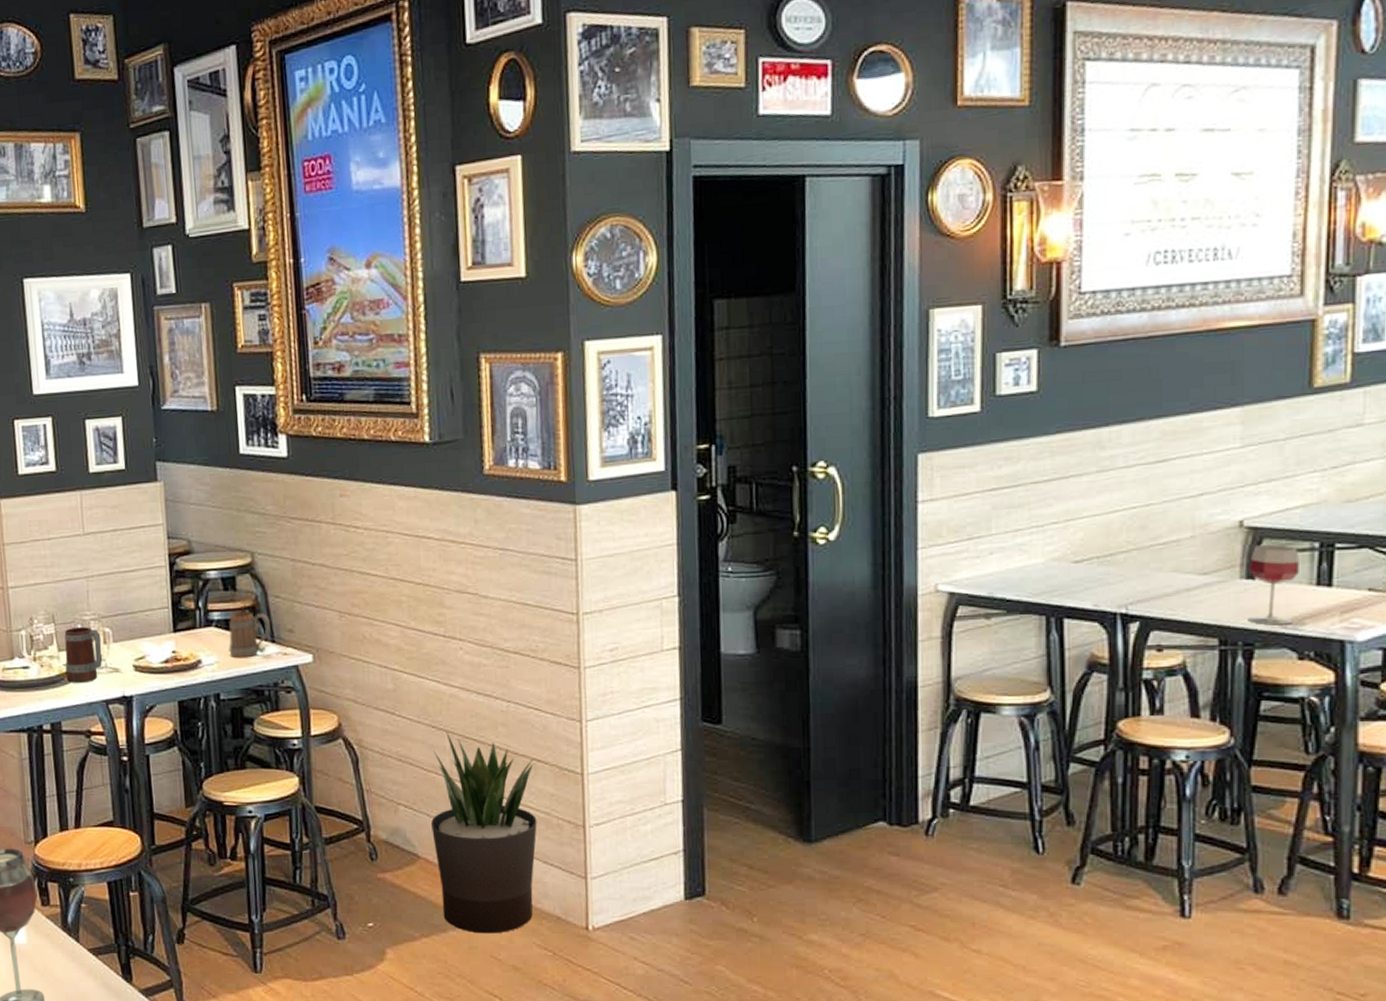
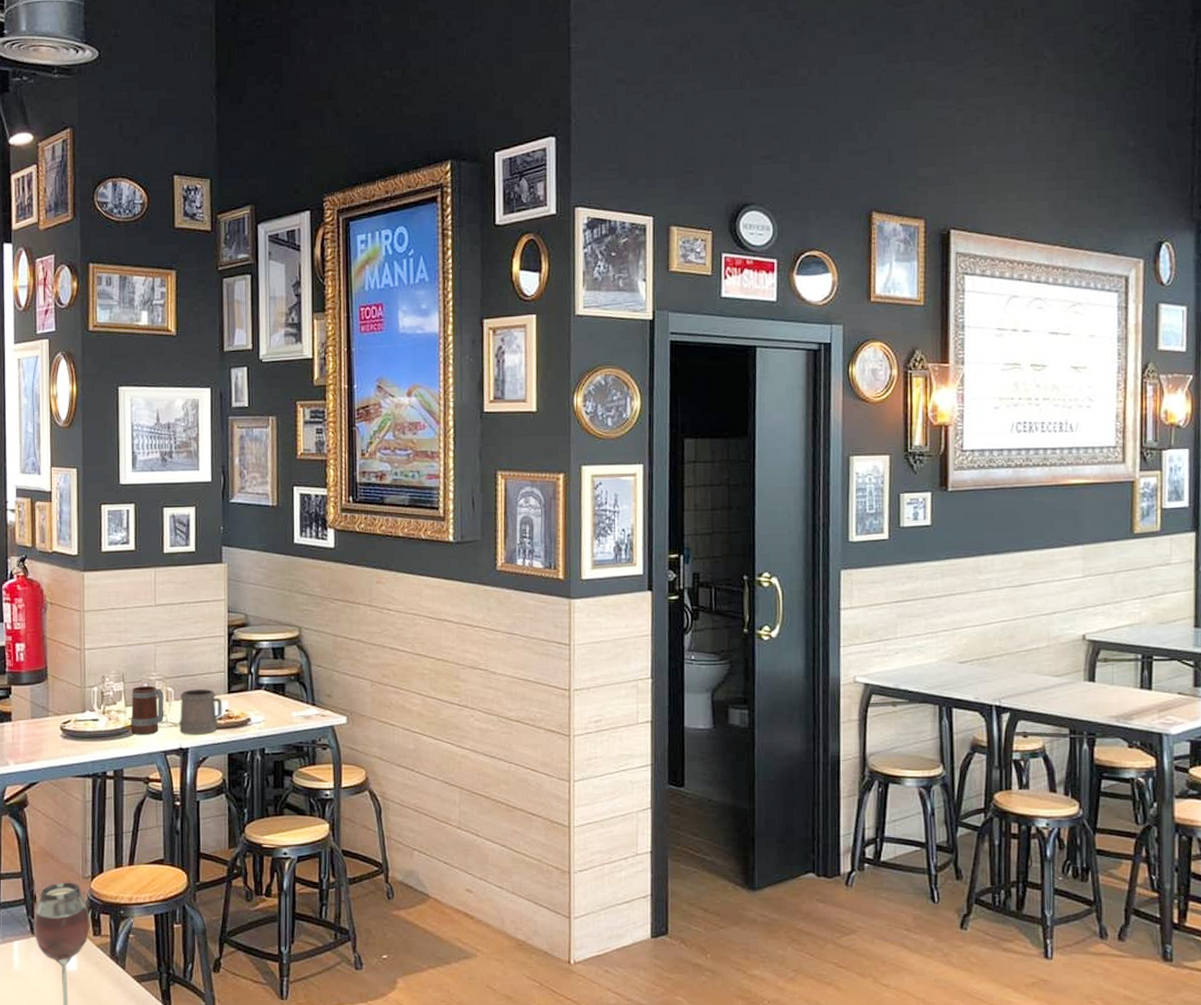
beer mug: none [119,628,169,681] -> present [178,689,222,735]
beer mug: present [228,612,271,658] -> none [275,678,312,718]
planter: present [431,731,537,934] -> none [441,787,530,966]
wineglass: present [1247,544,1299,626] -> none [1090,654,1127,719]

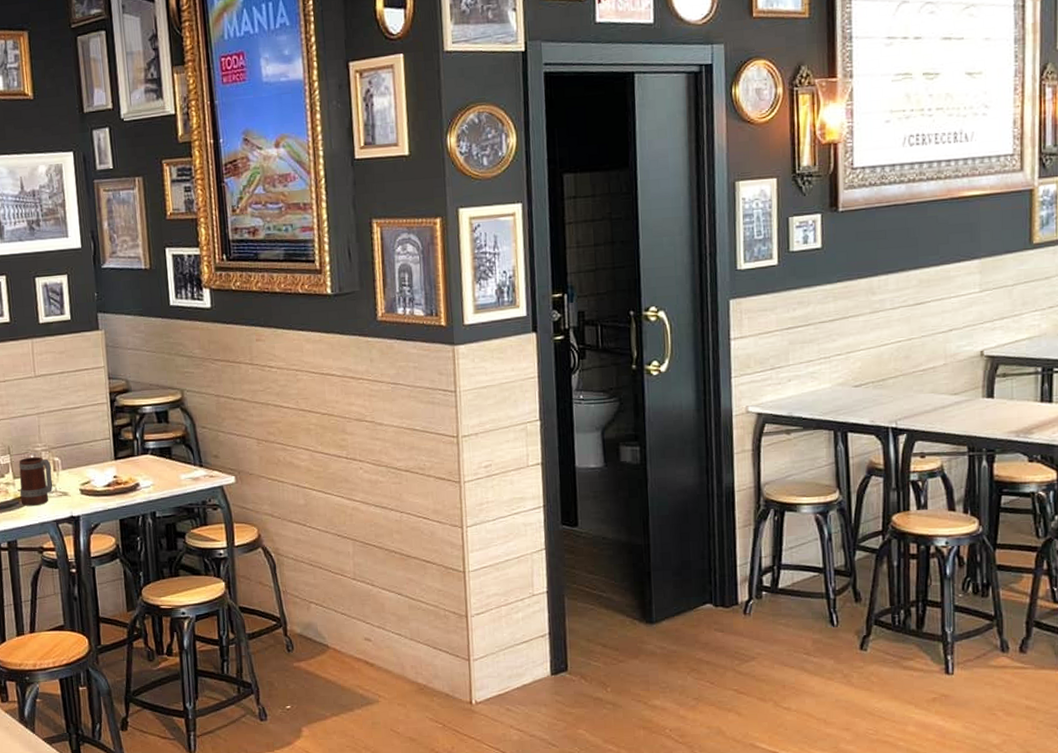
beer mug: present [178,689,222,735] -> none [67,457,111,503]

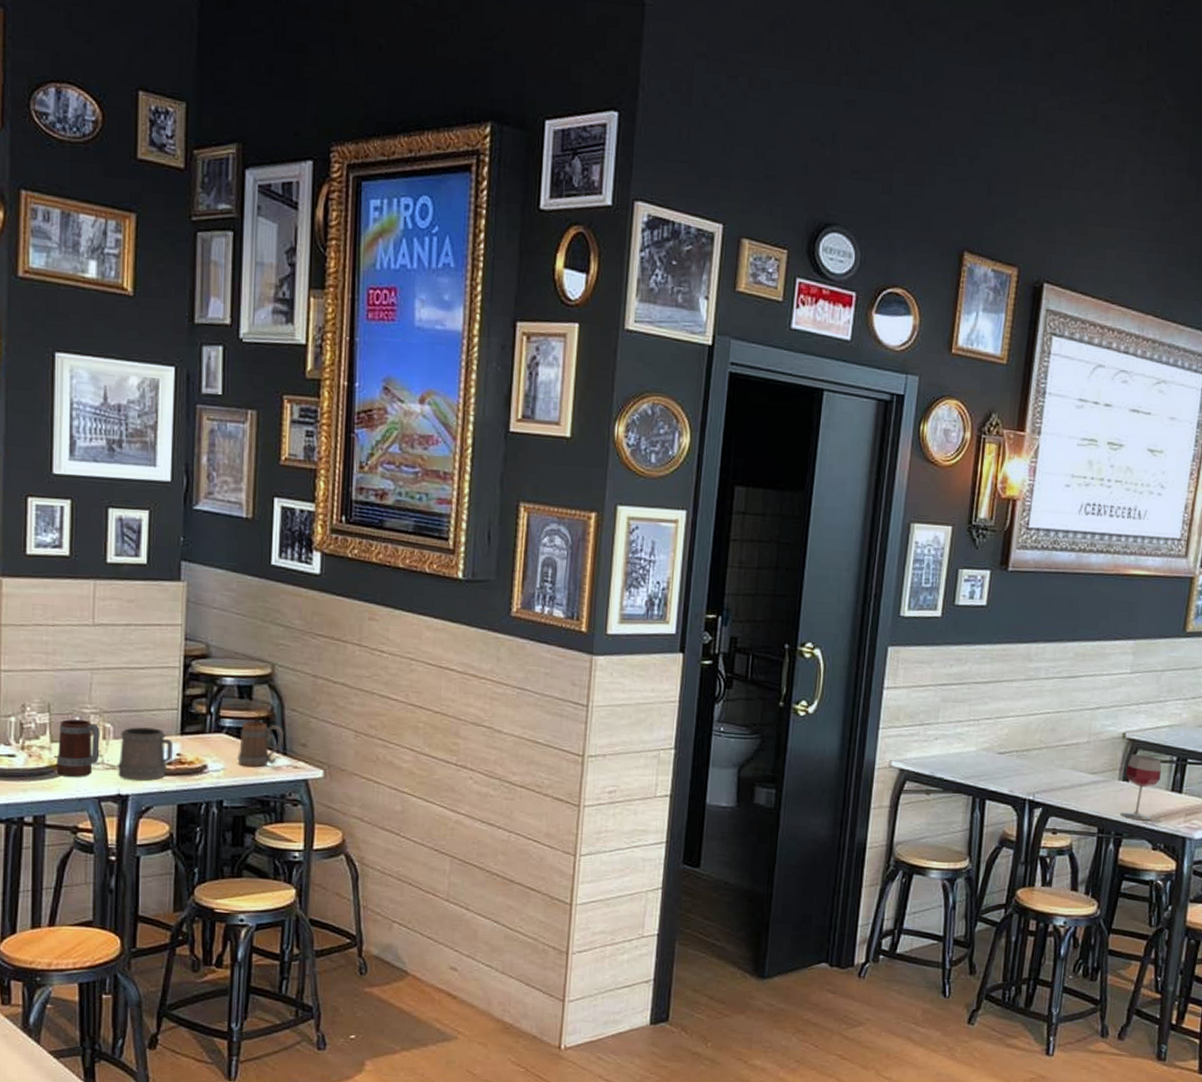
beer mug: none [67,457,111,503] -> present [117,727,173,781]
beer mug: none [162,441,199,481] -> present [237,721,284,768]
wineglass: none [989,369,1027,435] -> present [1120,753,1162,821]

